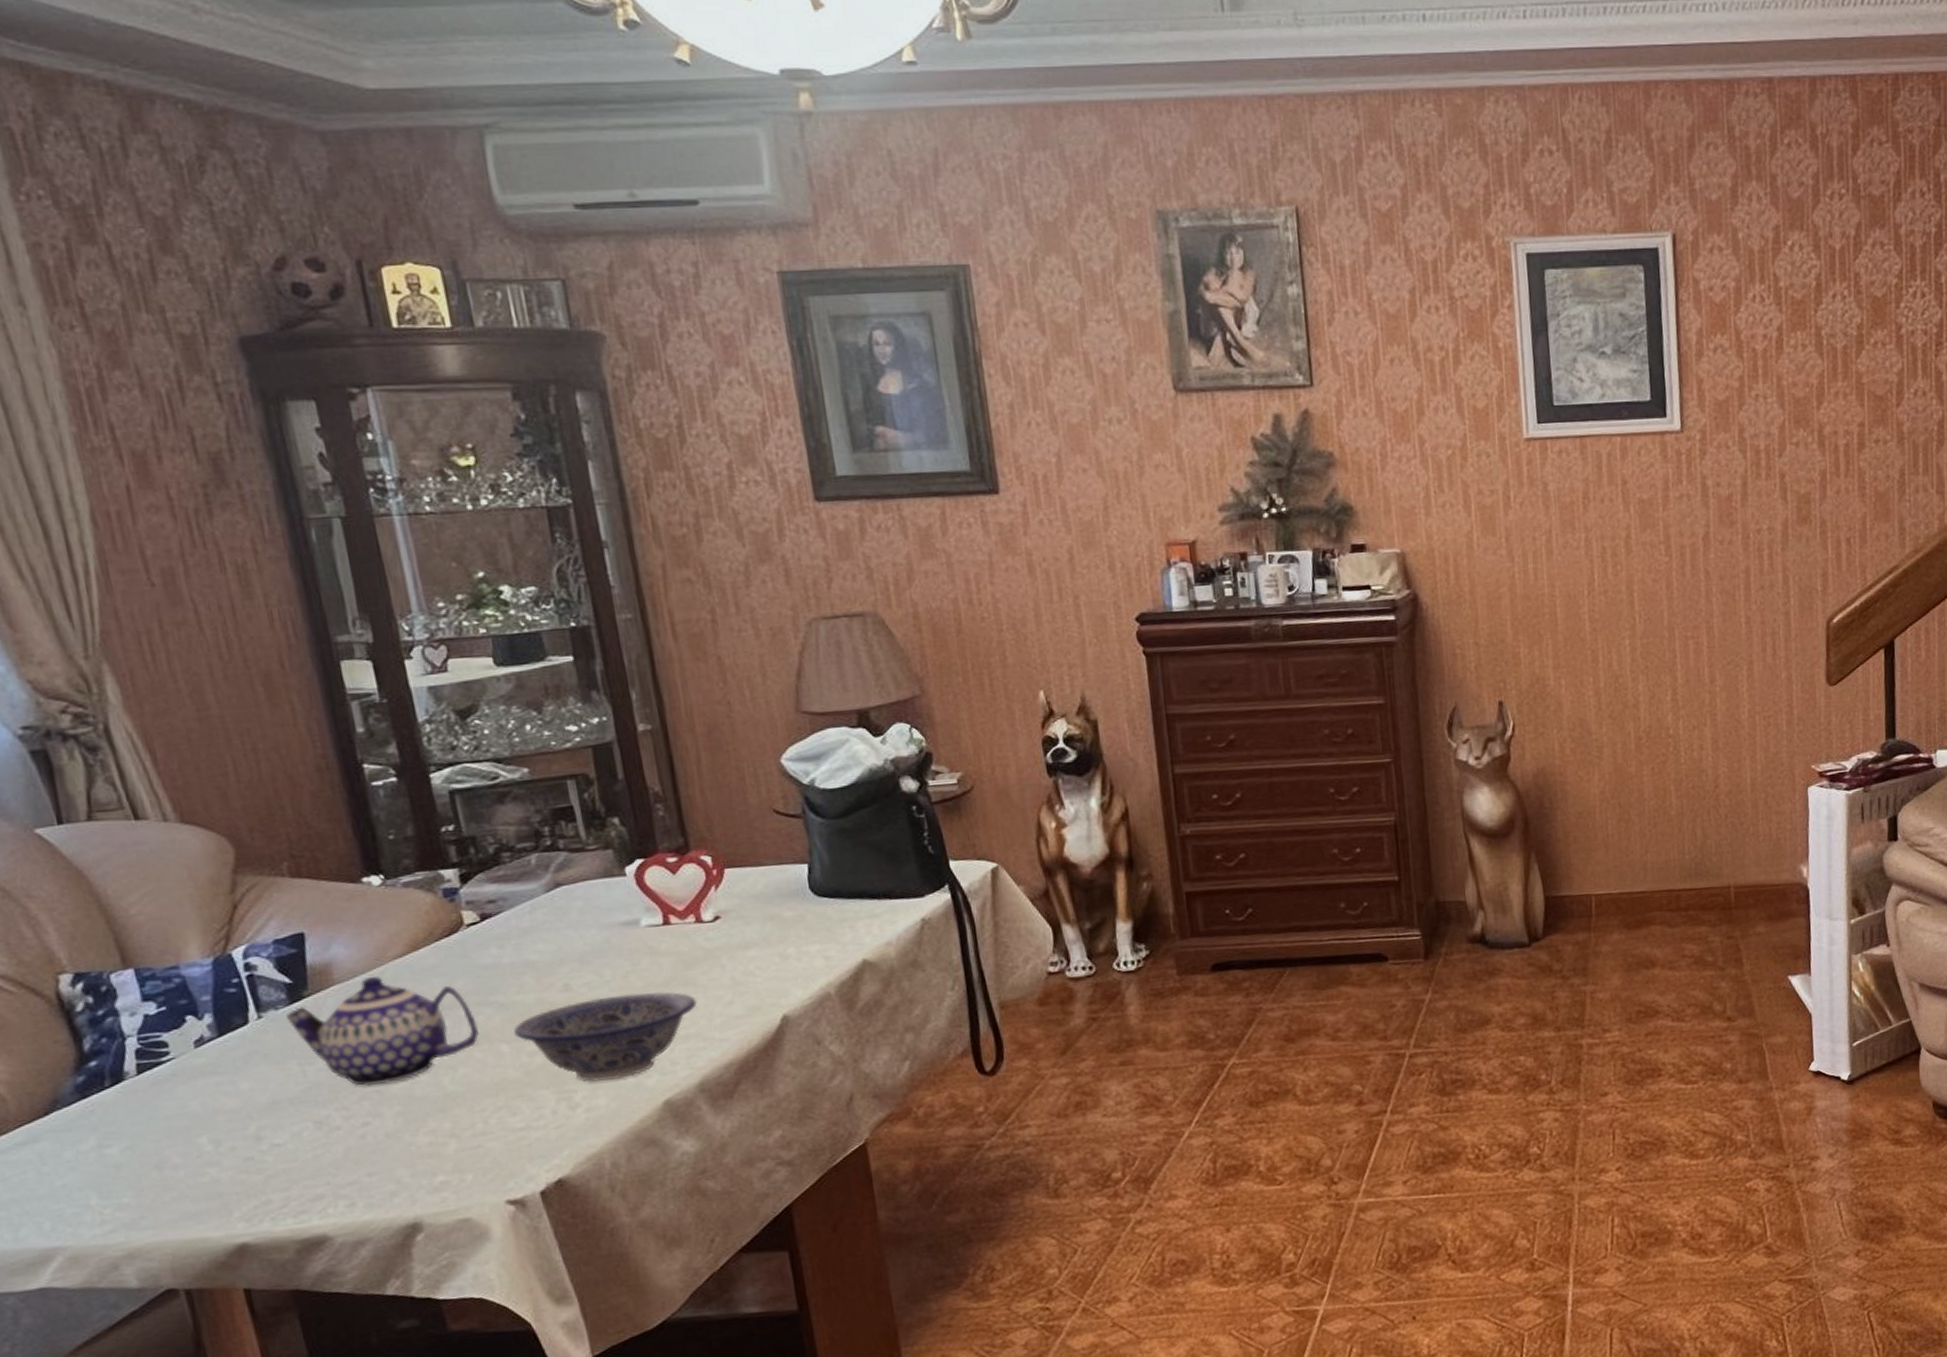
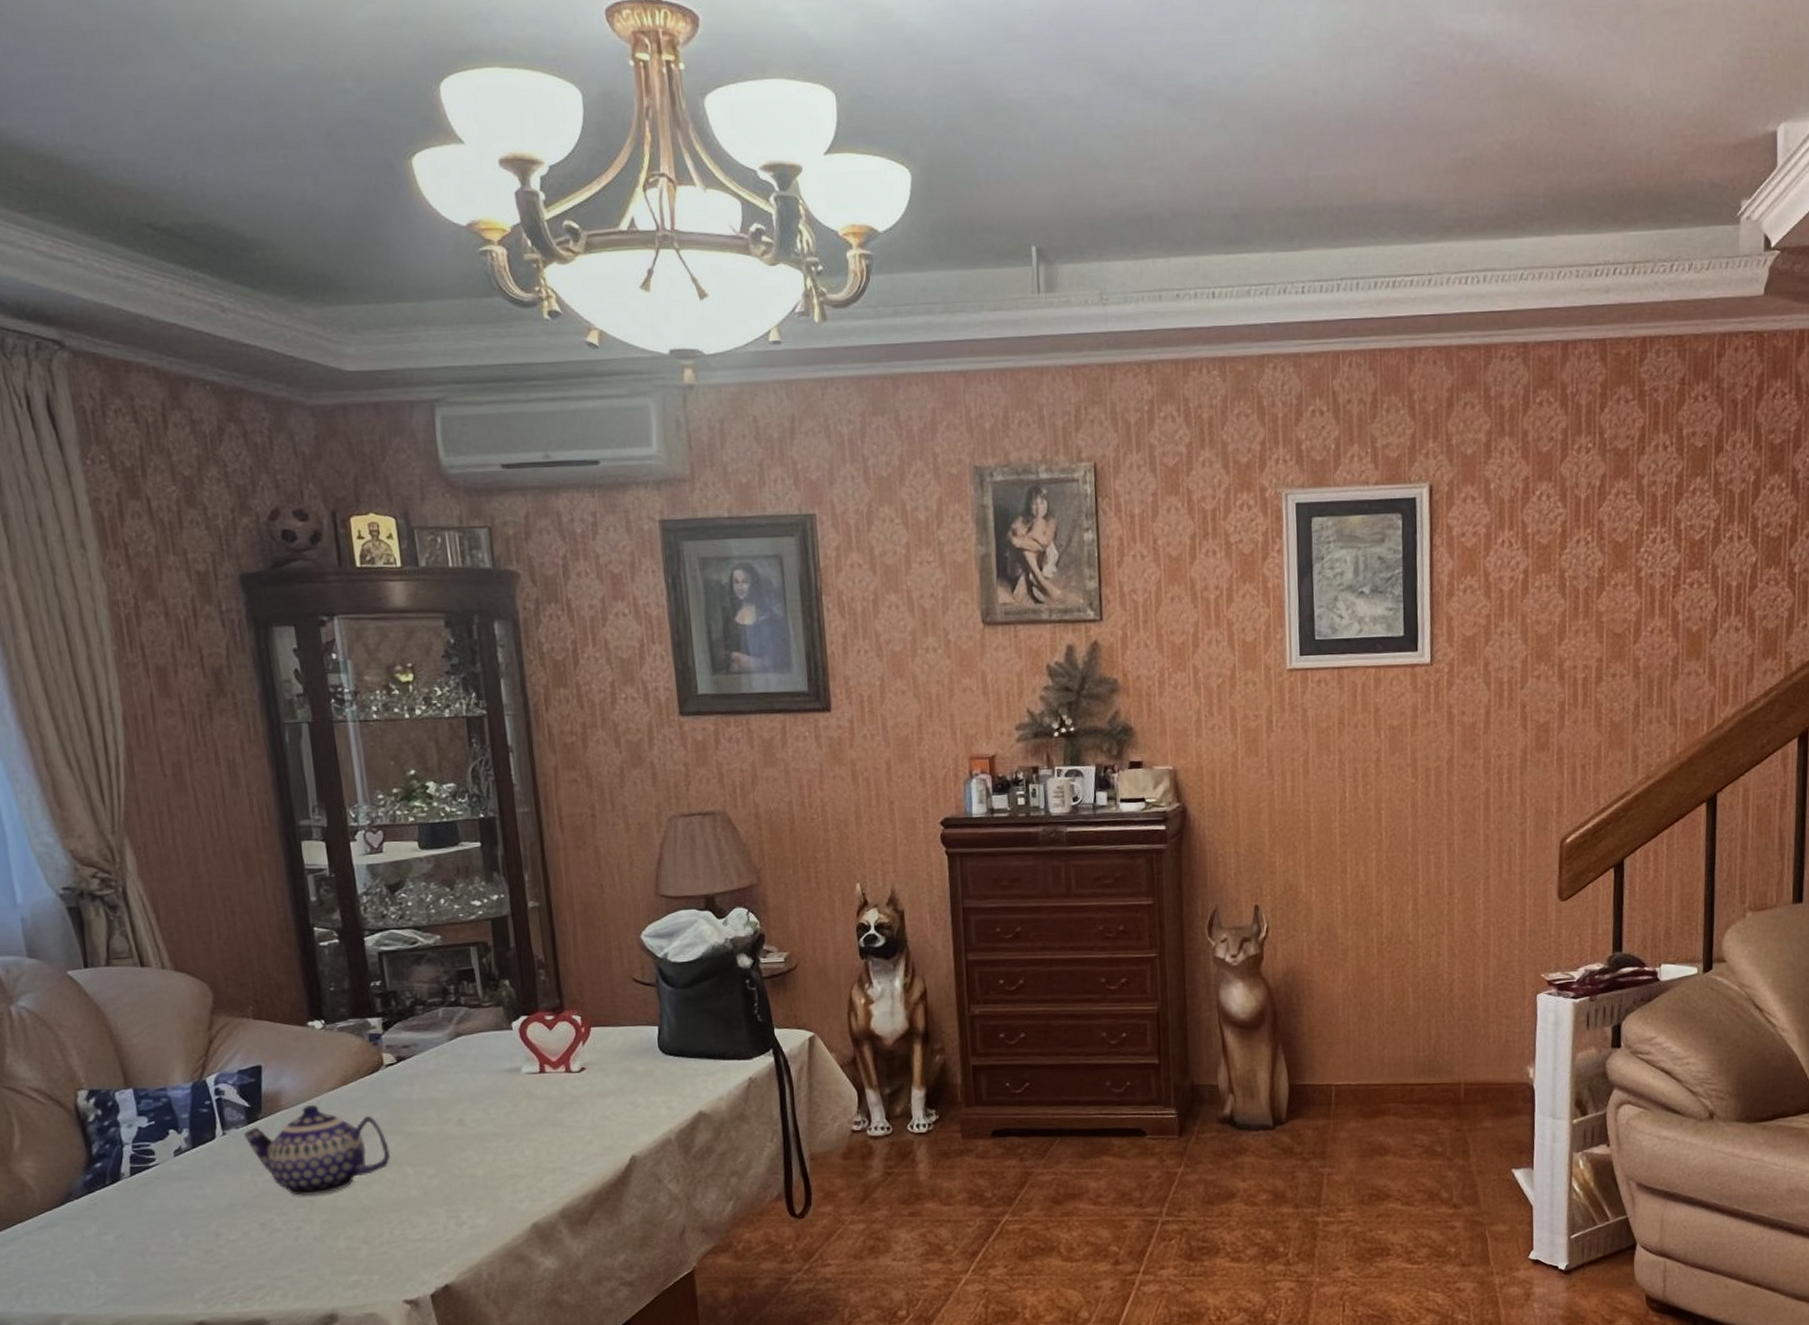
bowl: present [514,992,697,1082] -> none [418,1130,563,1204]

